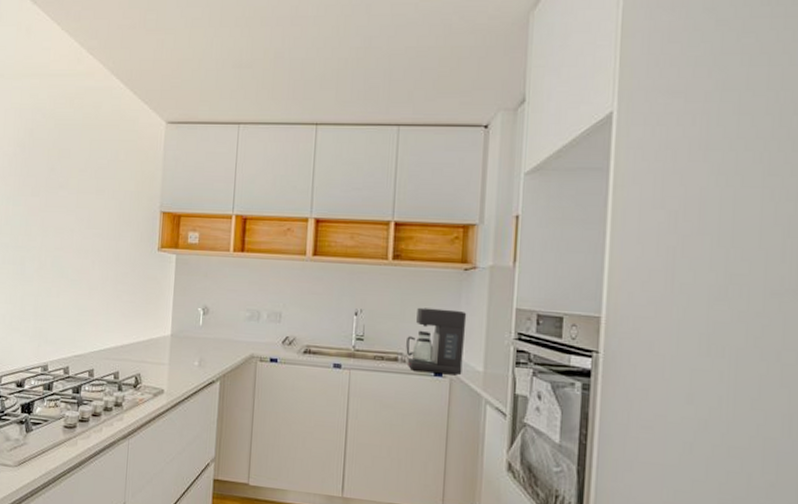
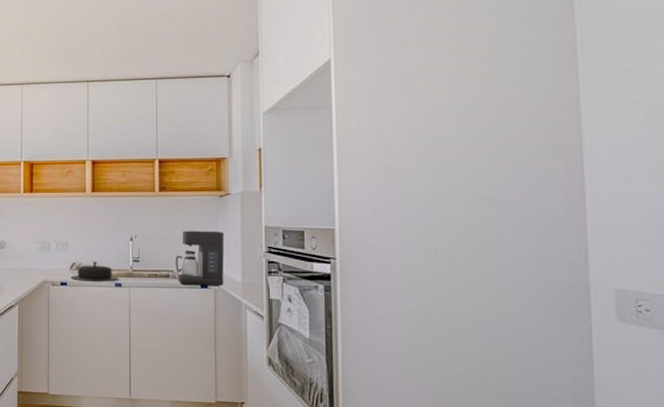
cooking pot: none [282,337,339,362] -> present [70,261,119,282]

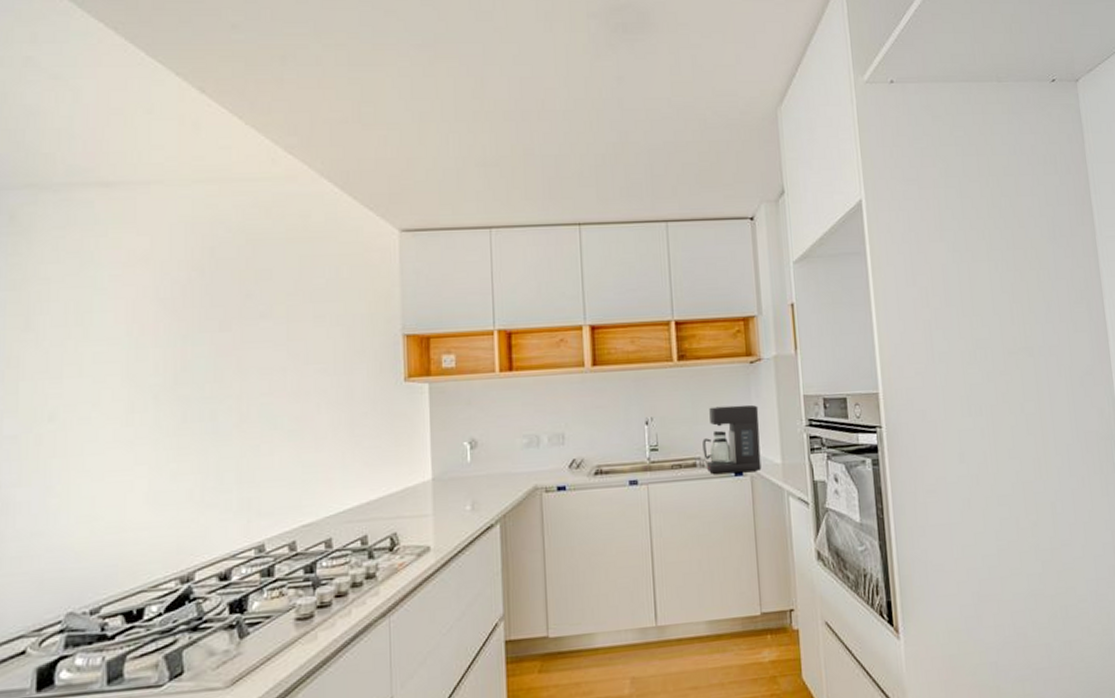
cooking pot: present [70,261,119,282] -> none [570,455,634,483]

